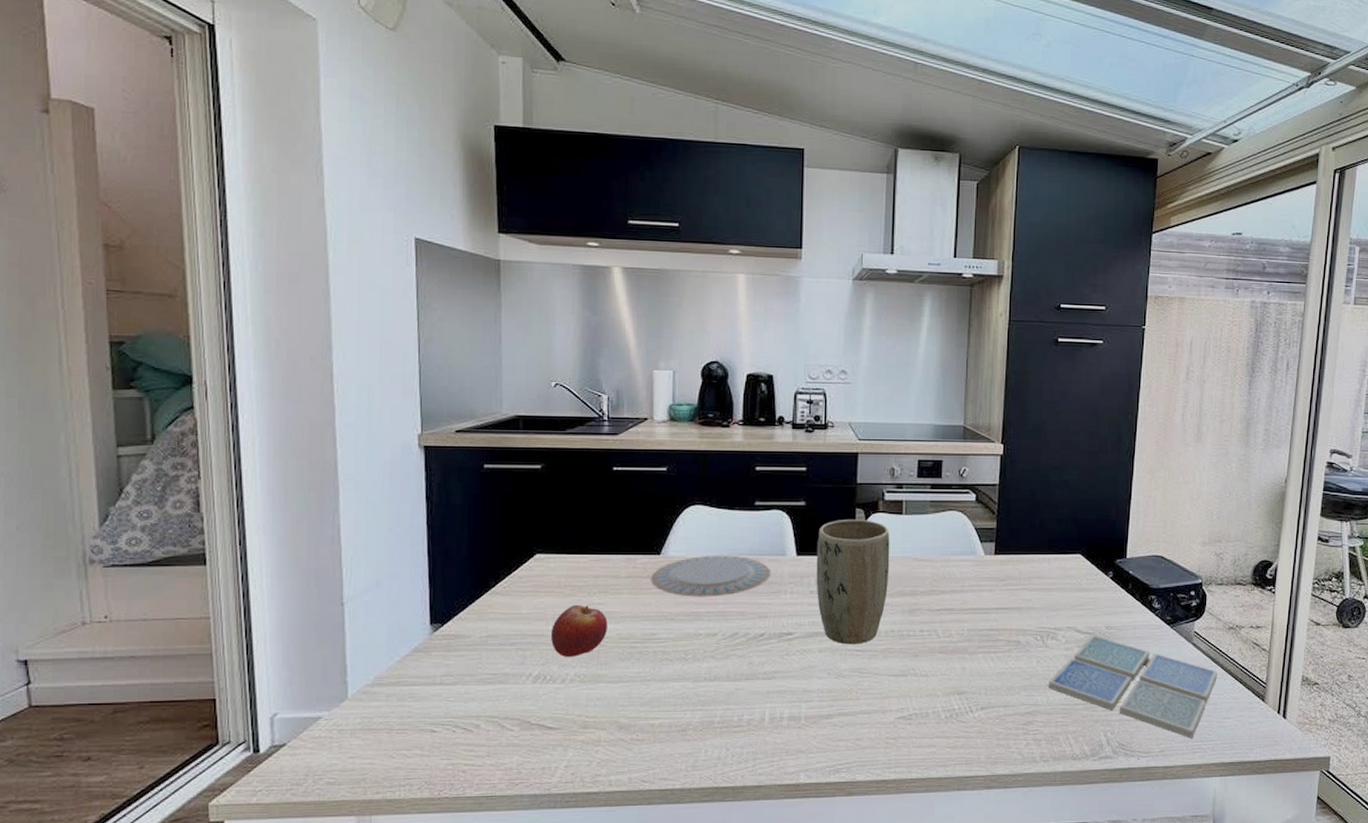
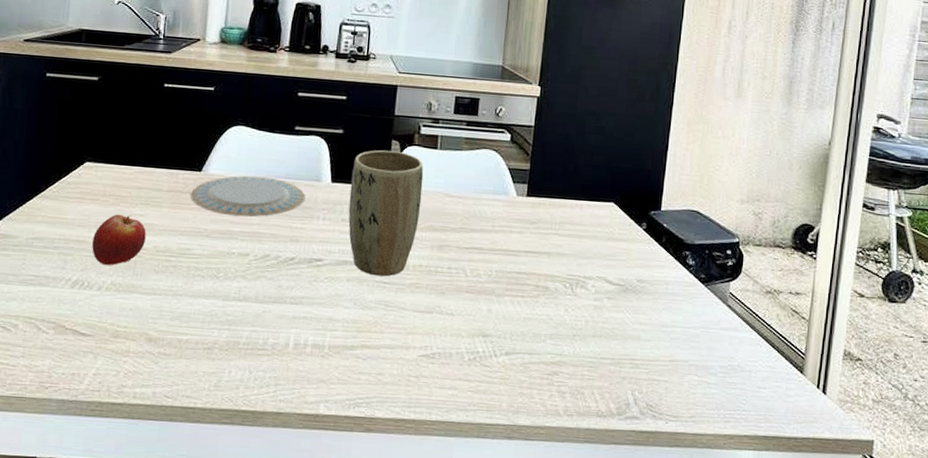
drink coaster: present [1048,635,1218,738] -> none [575,287,754,406]

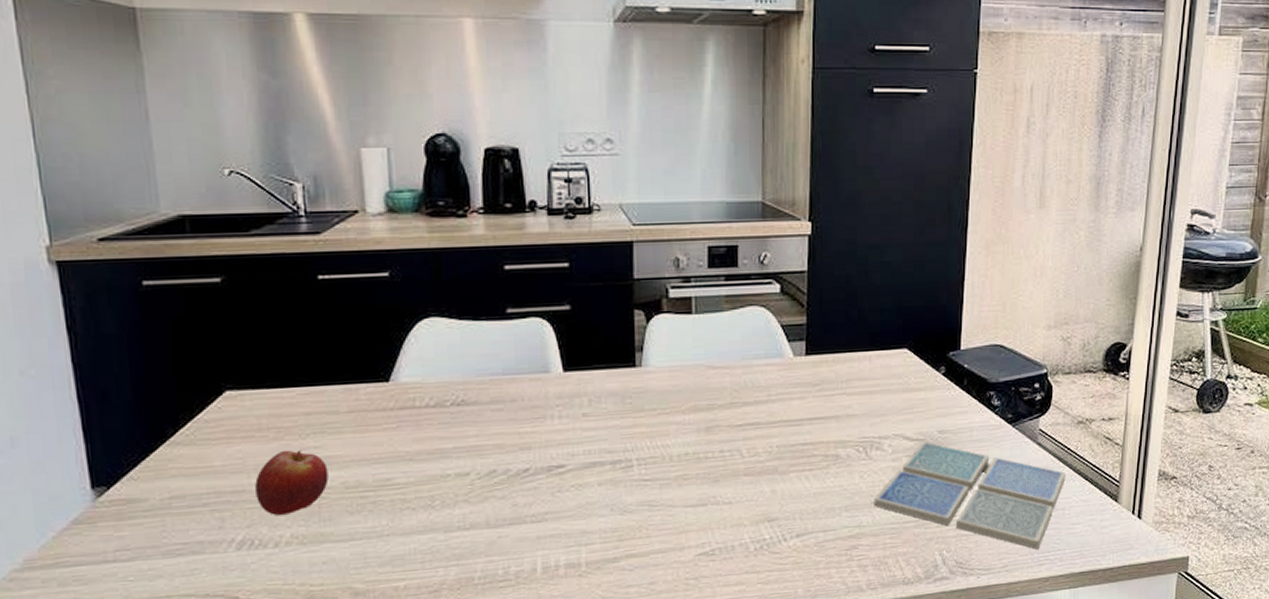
plate: present [189,175,306,218] -> none [378,376,533,431]
plant pot: present [348,150,424,277] -> none [588,323,680,474]
drink coaster: none [575,287,754,406] -> present [874,441,1066,549]

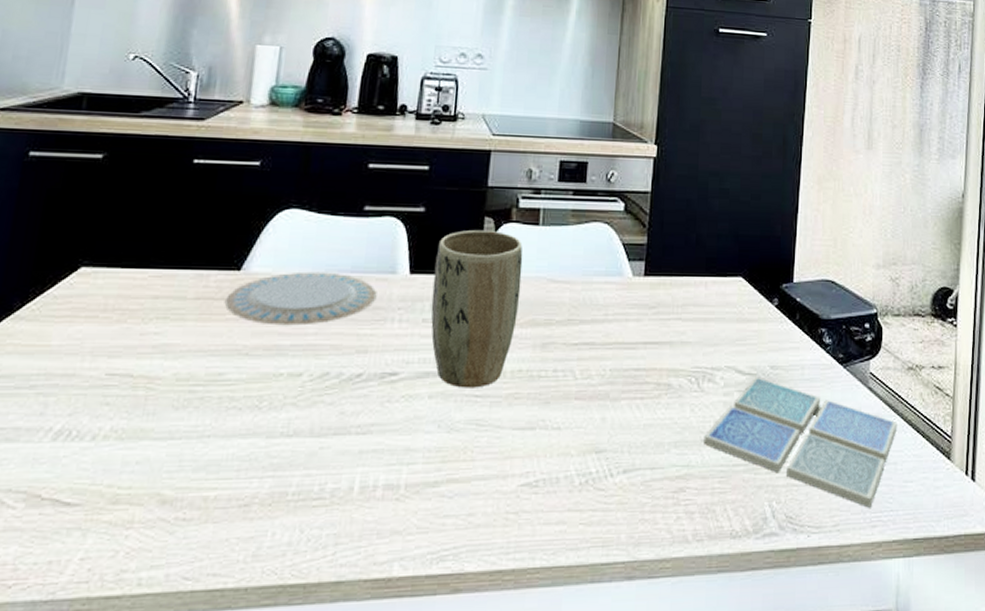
fruit: present [255,450,329,515] -> none [85,334,163,404]
plate: none [378,376,533,431] -> present [224,271,377,326]
plant pot: none [588,323,680,474] -> present [431,230,523,388]

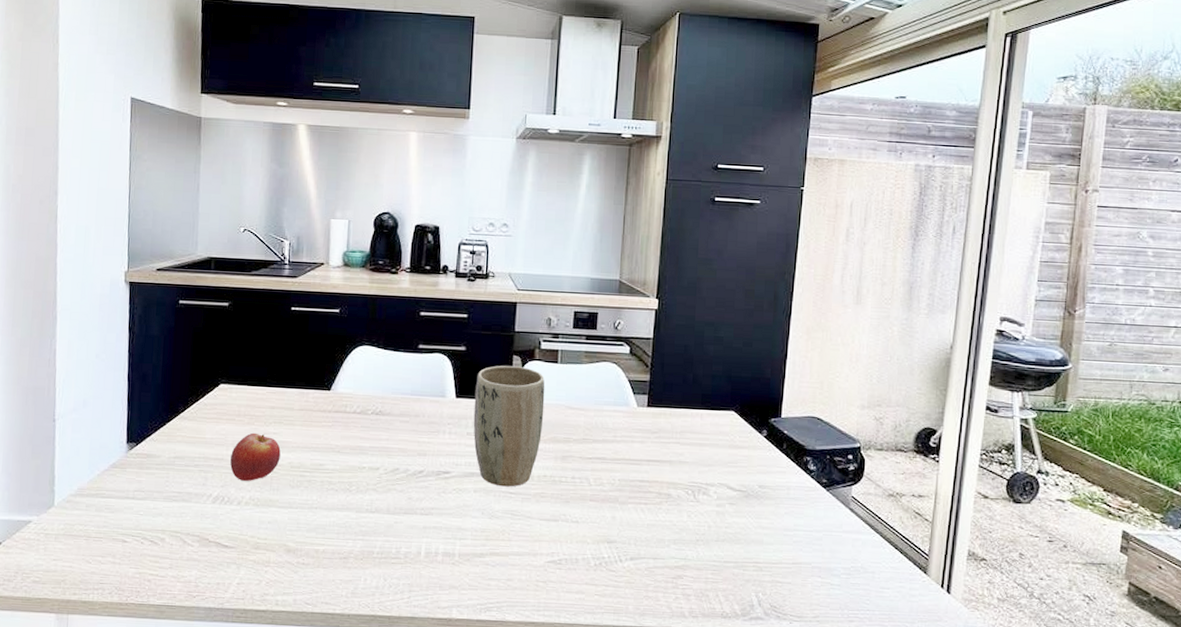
fruit: none [85,334,163,404] -> present [230,432,281,481]
plate: present [224,271,377,326] -> none [320,393,432,433]
drink coaster: present [703,376,897,508] -> none [699,493,876,606]

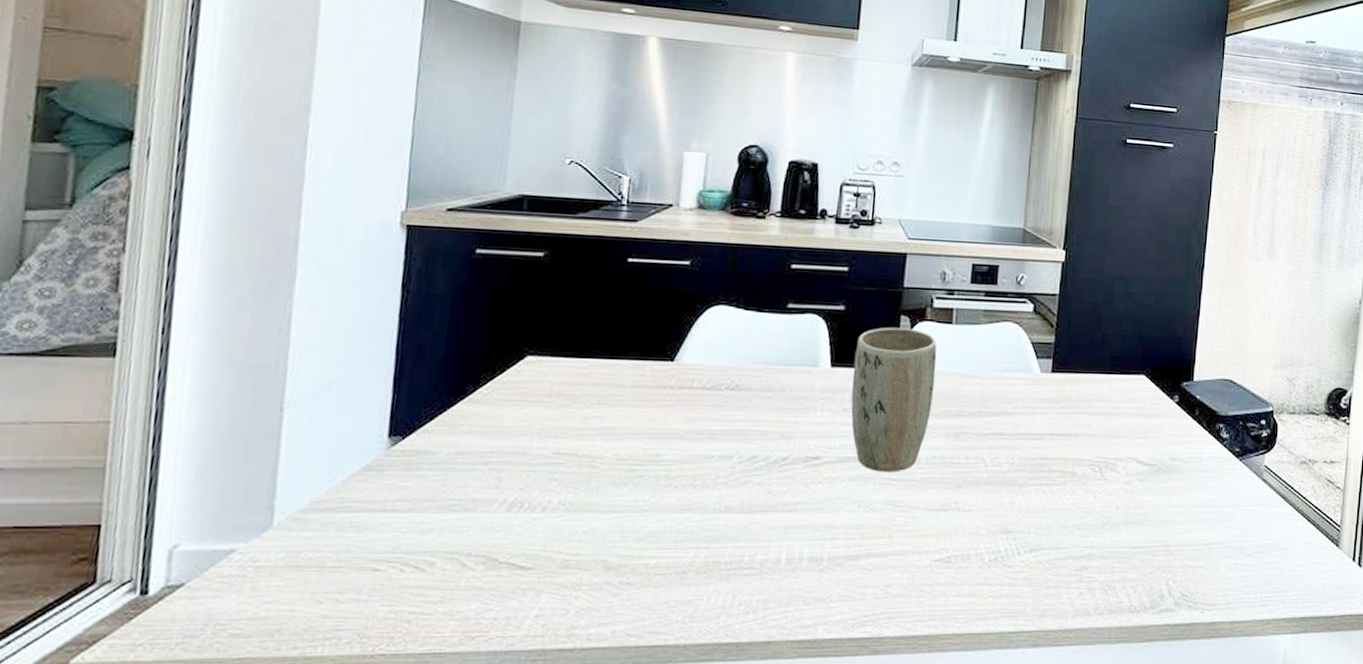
fruit: present [230,432,281,481] -> none [534,417,605,480]

